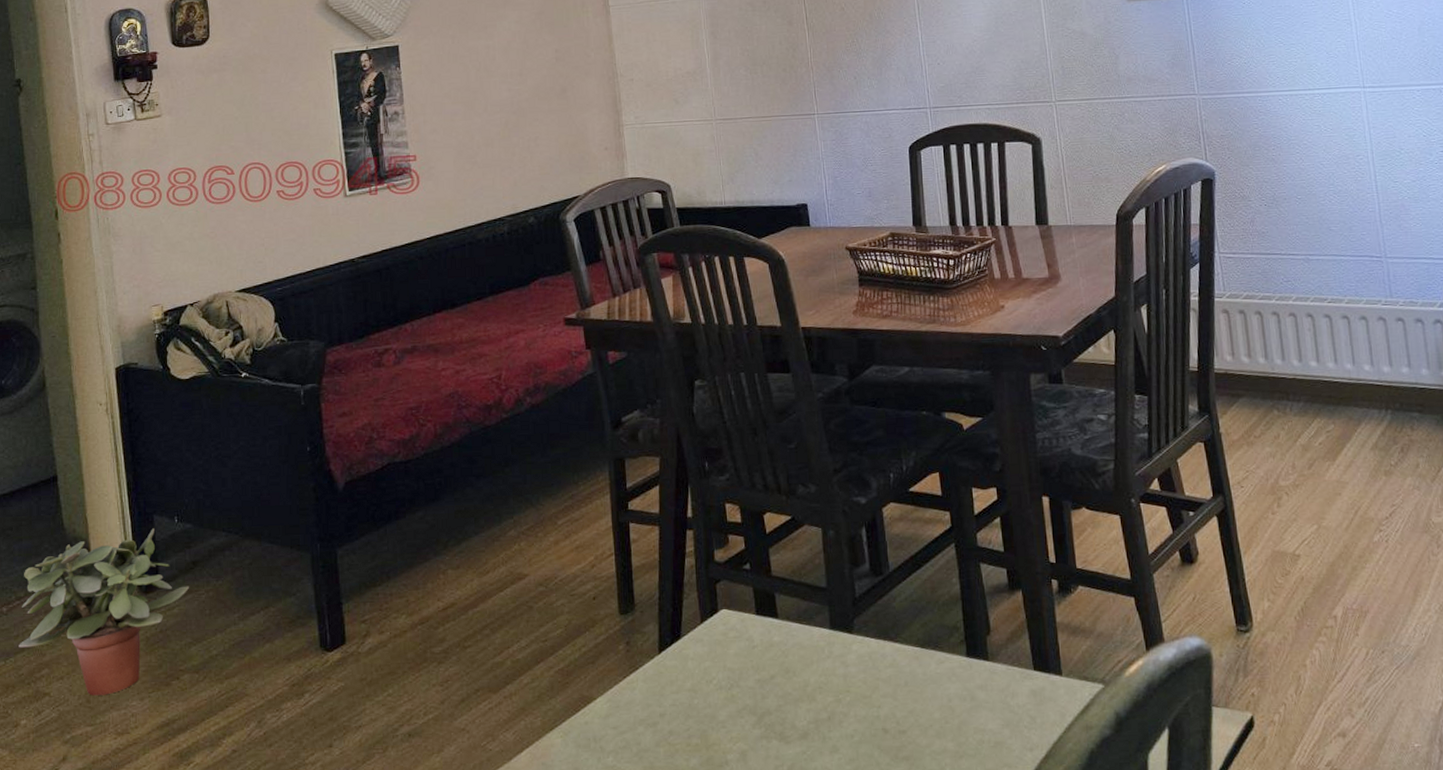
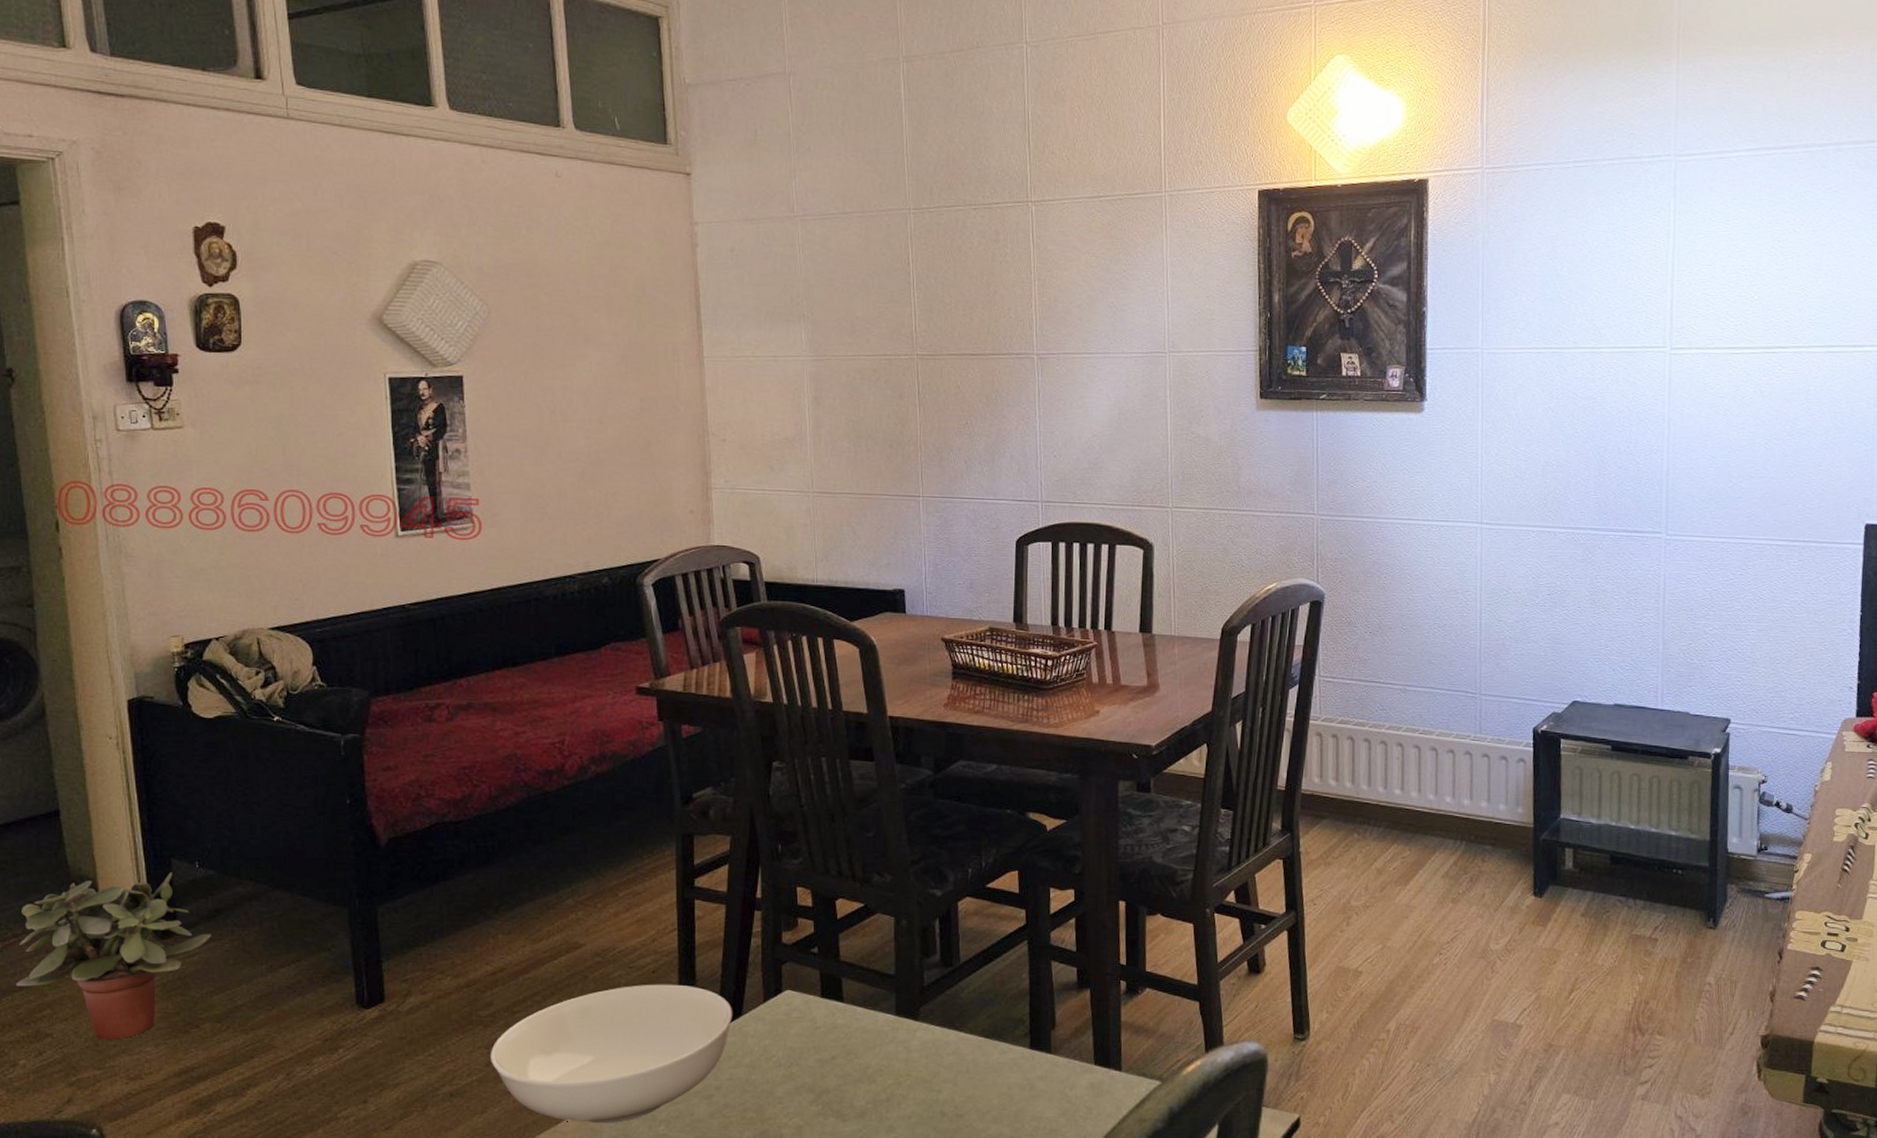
bowl: none [444,610,672,758] -> present [490,984,733,1124]

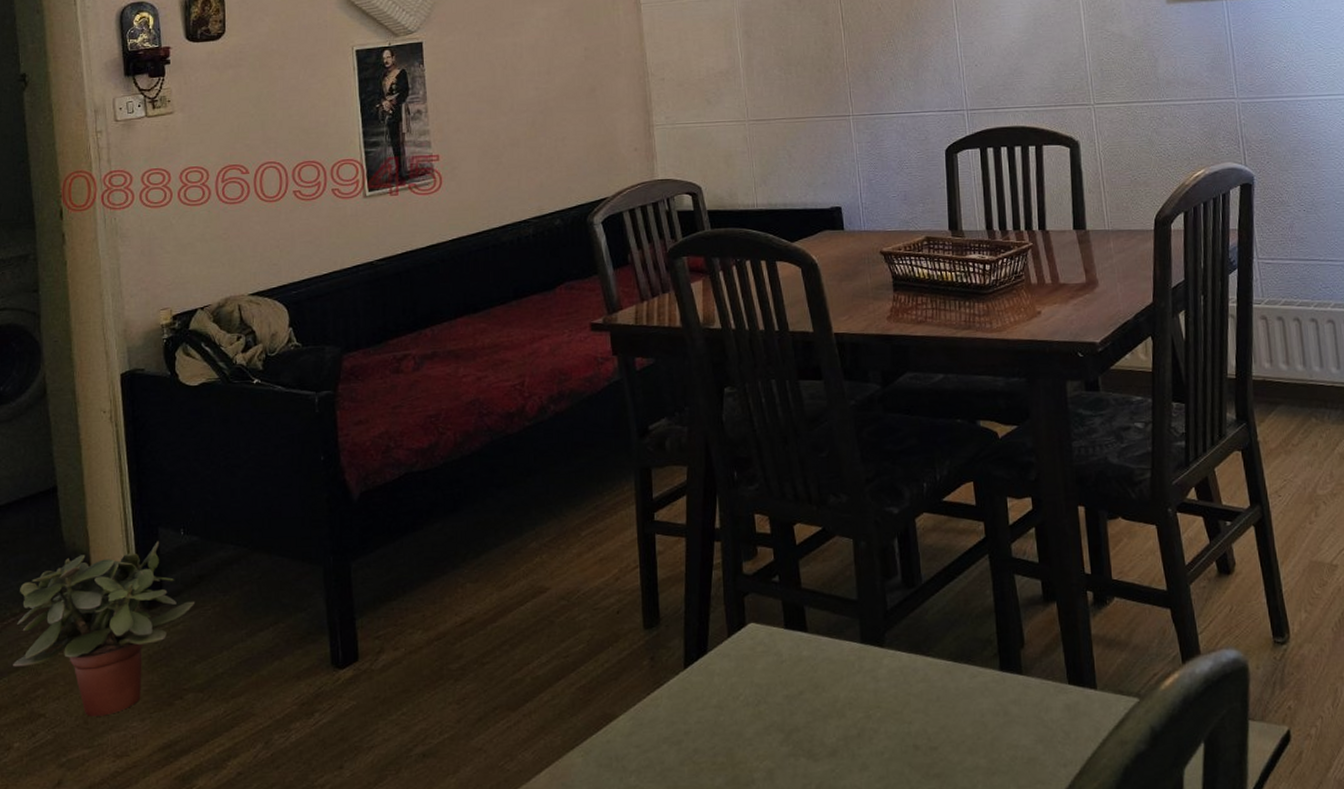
bowl: present [490,984,733,1124] -> none [461,624,698,778]

